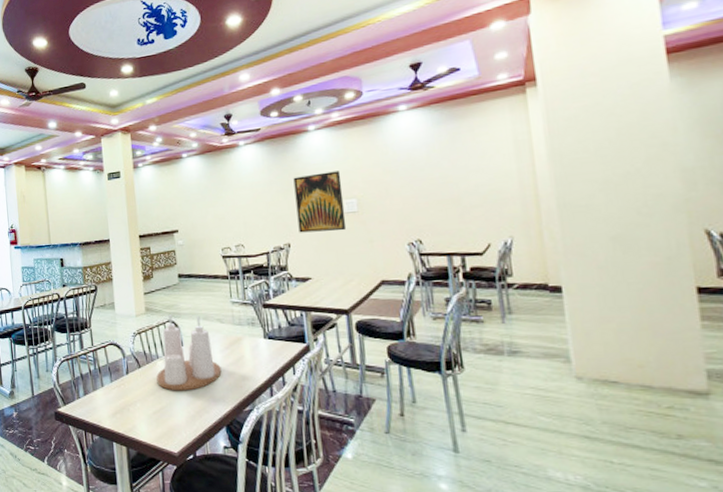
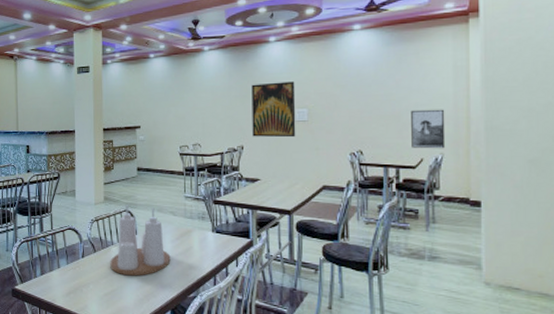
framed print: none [471,188,515,233] -> present [411,109,446,149]

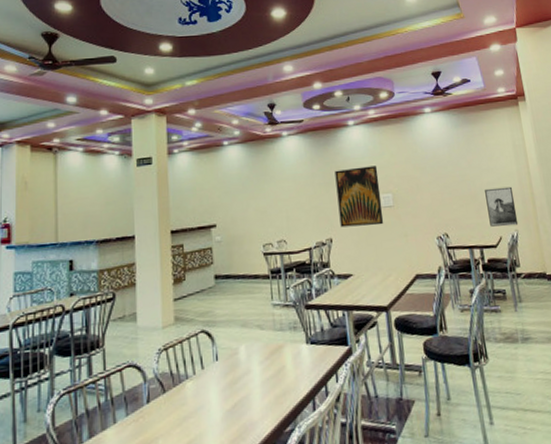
condiment set: present [110,205,171,276] -> none [184,322,261,418]

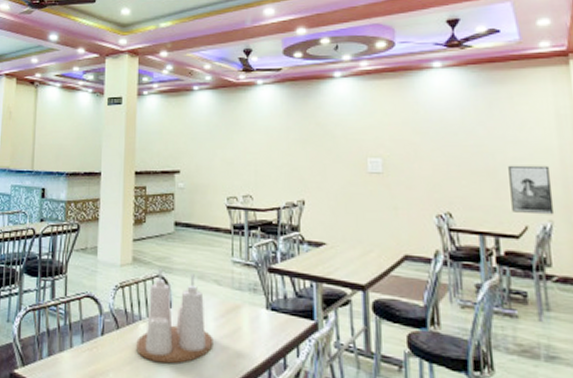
condiment set: none [184,322,261,418] -> present [136,268,213,364]
wall art: present [334,166,384,228] -> none [314,125,369,193]

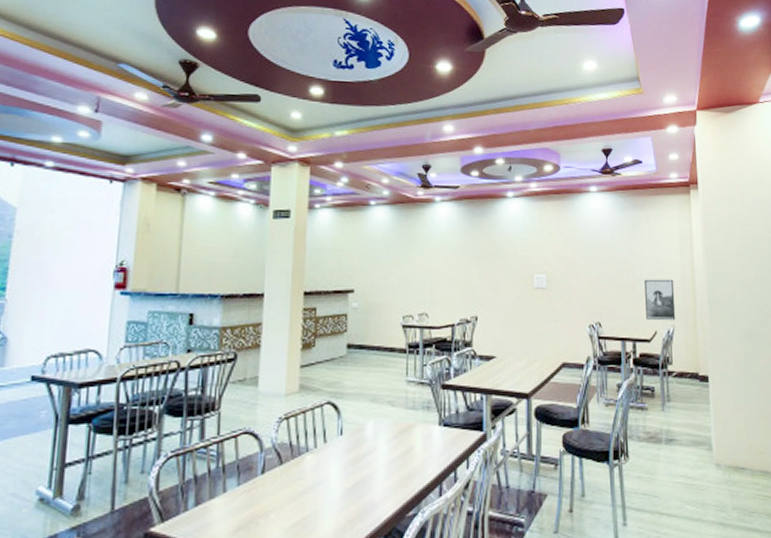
condiment set: present [136,268,213,364] -> none [302,394,386,495]

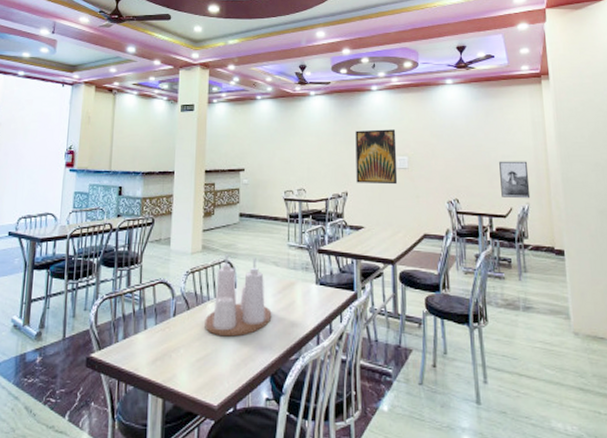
condiment set: none [302,394,386,495] -> present [205,254,272,337]
wall art: none [487,243,535,307] -> present [355,129,398,185]

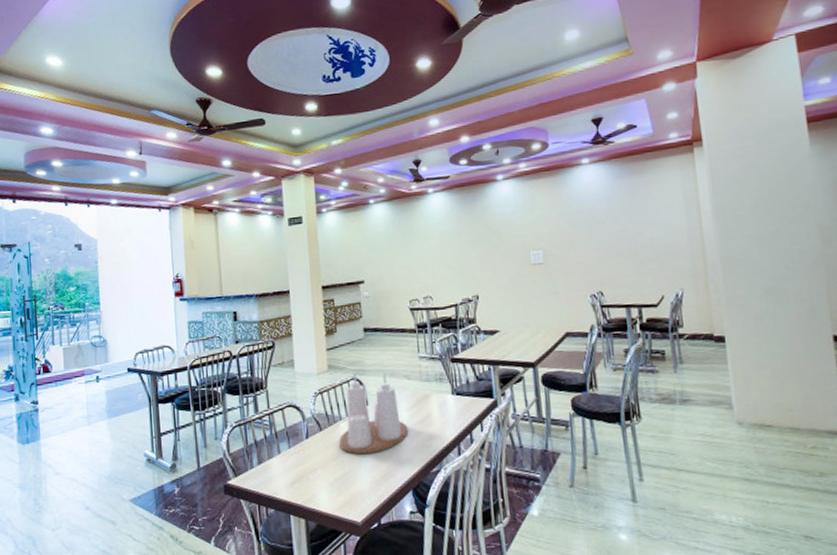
wall art: present [355,129,398,185] -> none [482,222,533,285]
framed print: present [499,161,531,199] -> none [647,242,685,285]

